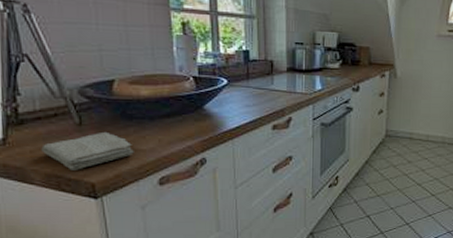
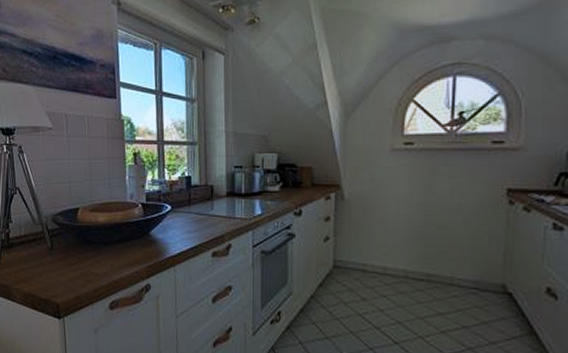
washcloth: present [41,131,134,170] -> none [23,255,91,291]

